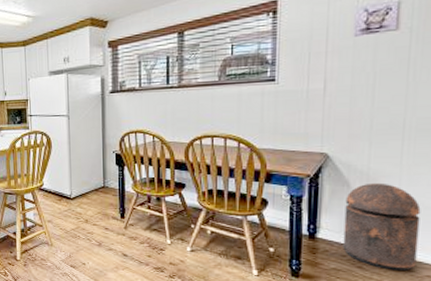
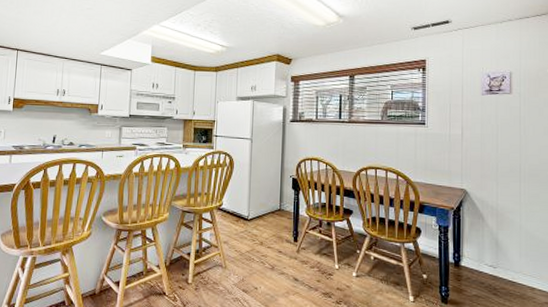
trash can: present [343,182,421,271] -> none [481,217,537,298]

